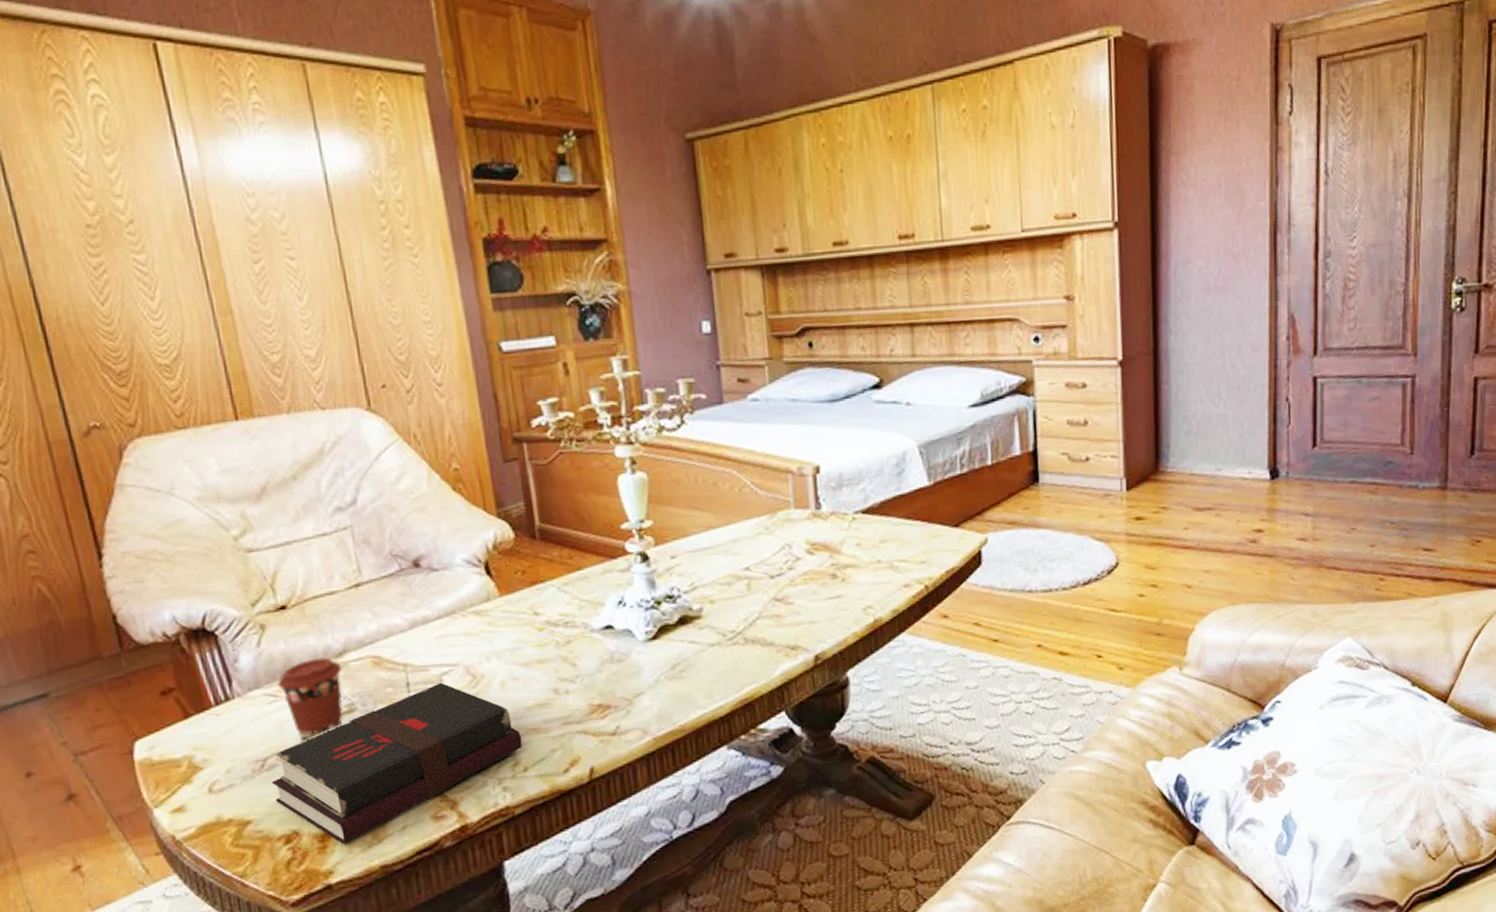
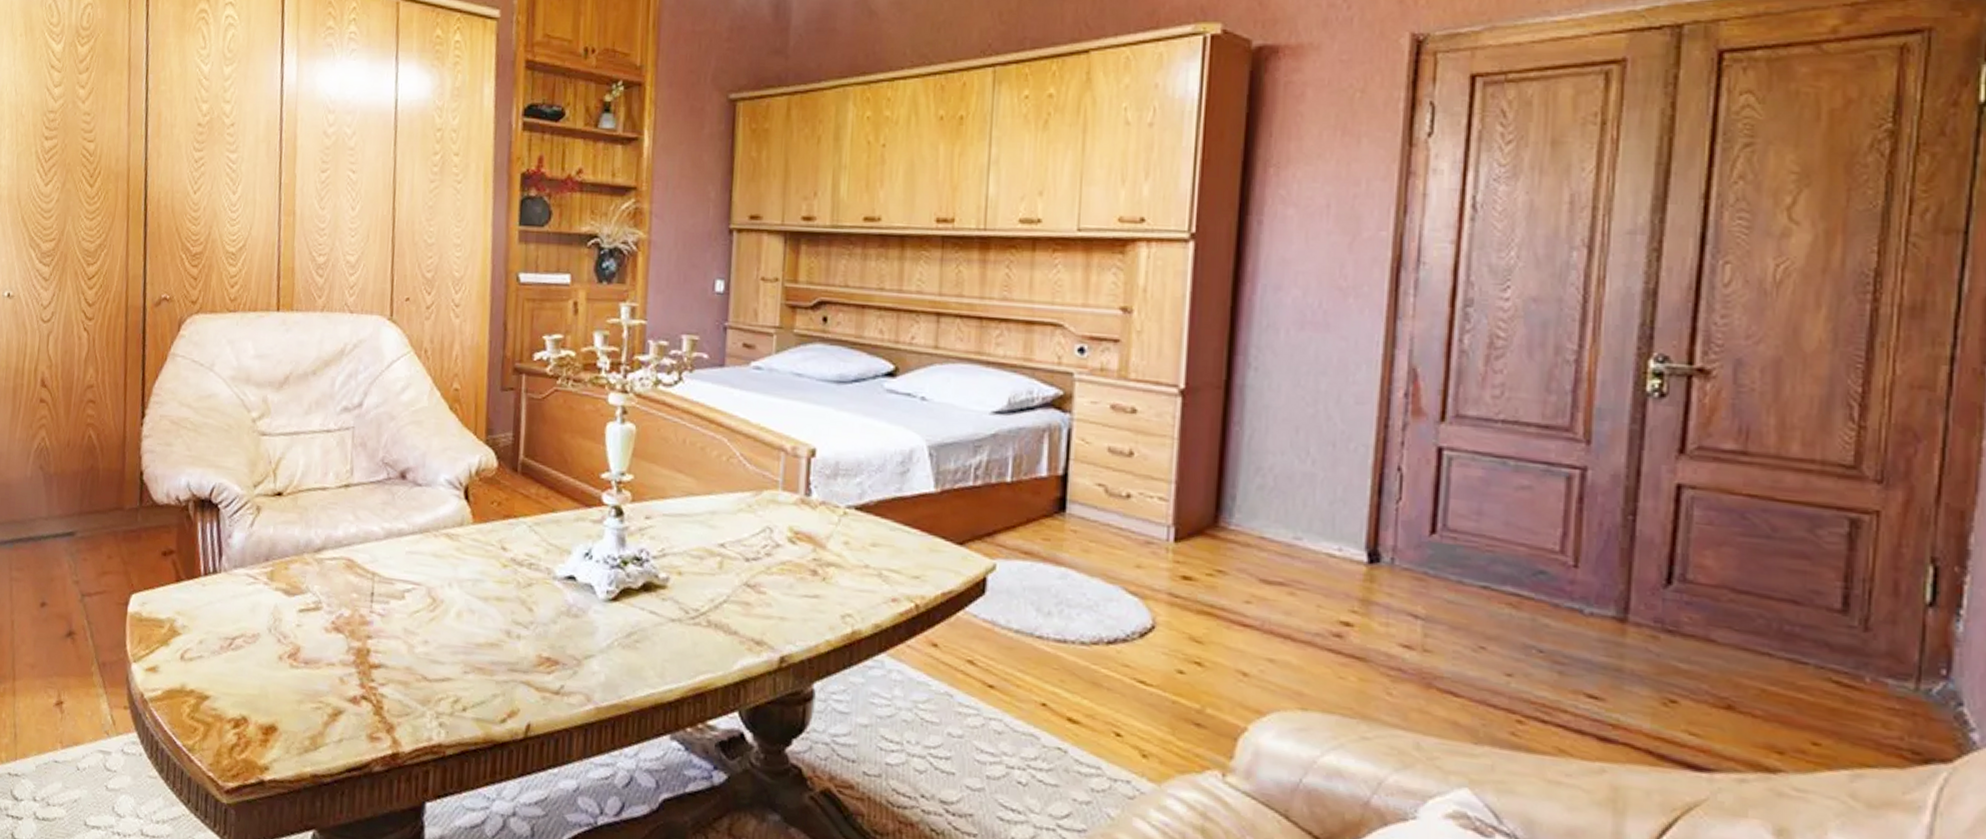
hardback book: present [272,682,523,845] -> none [233,599,467,743]
coffee cup: present [277,657,344,743] -> none [259,549,318,630]

